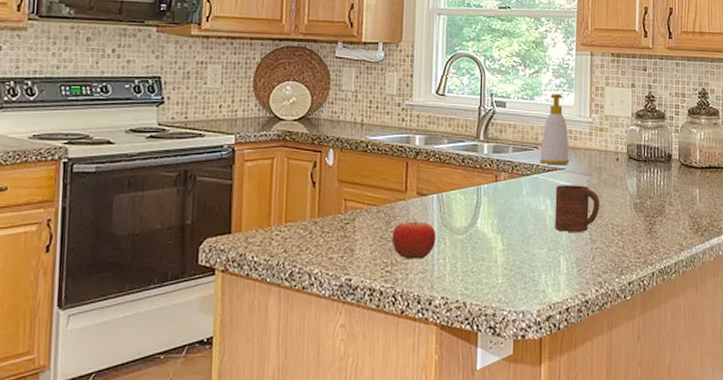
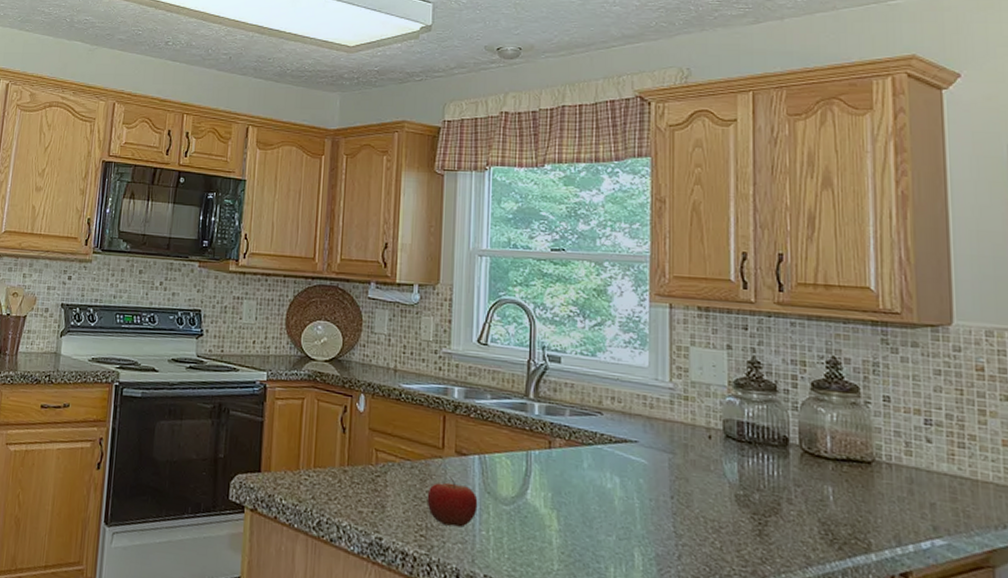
soap bottle: present [540,94,570,164] -> none [605,351,645,437]
cup: present [555,185,600,232] -> none [626,460,687,522]

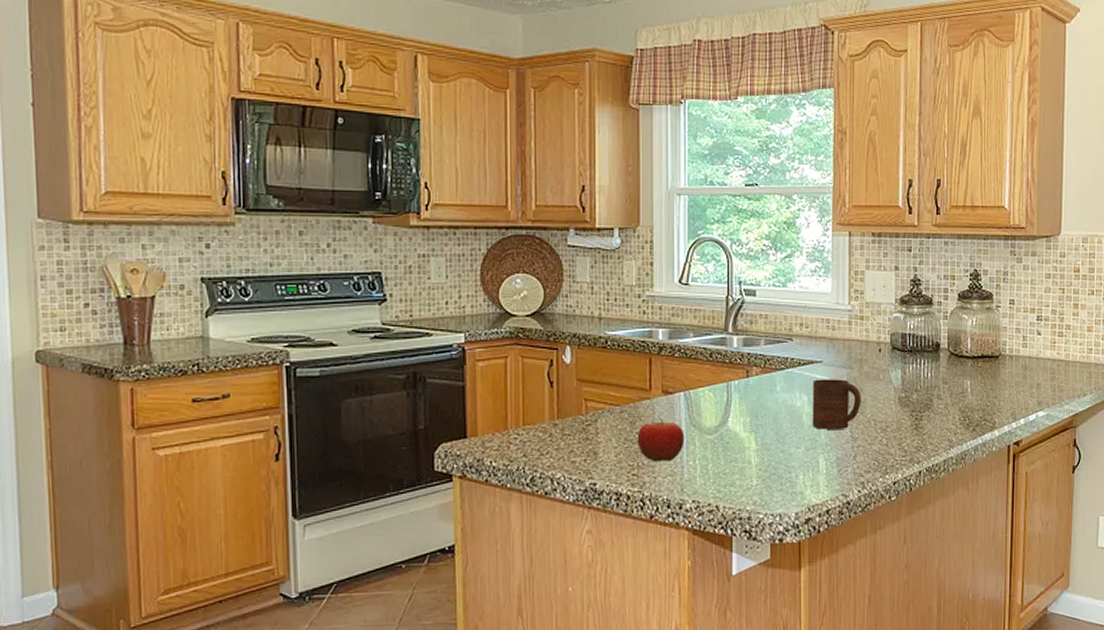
cup: none [626,460,687,522] -> present [812,379,861,429]

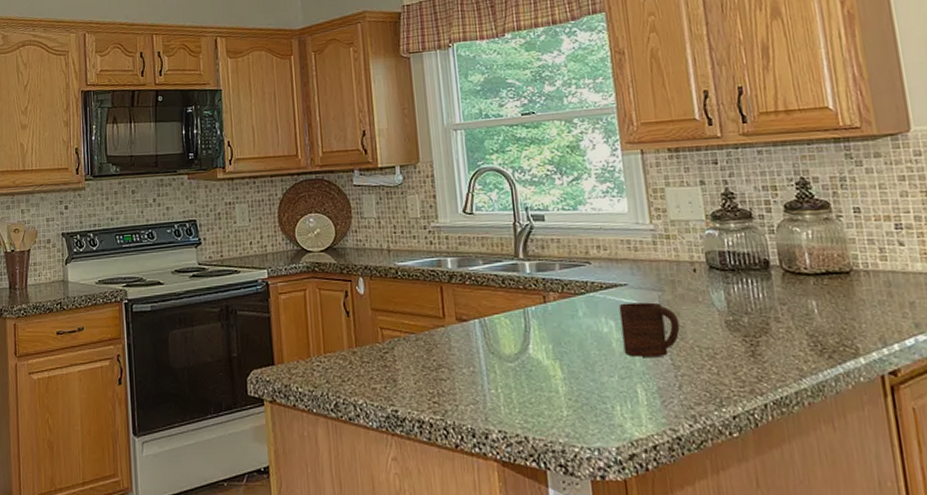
fruit: present [637,416,685,462] -> none [434,343,484,389]

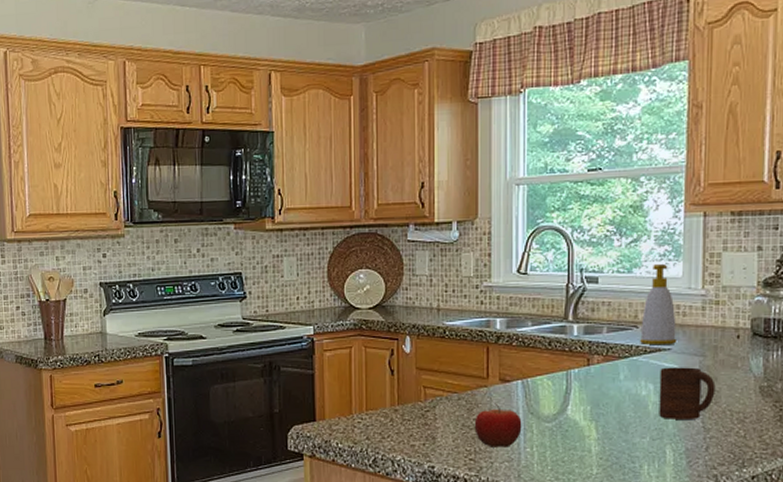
fruit: none [434,343,484,389] -> present [474,403,522,447]
soap bottle: none [593,201,633,280] -> present [640,264,678,344]

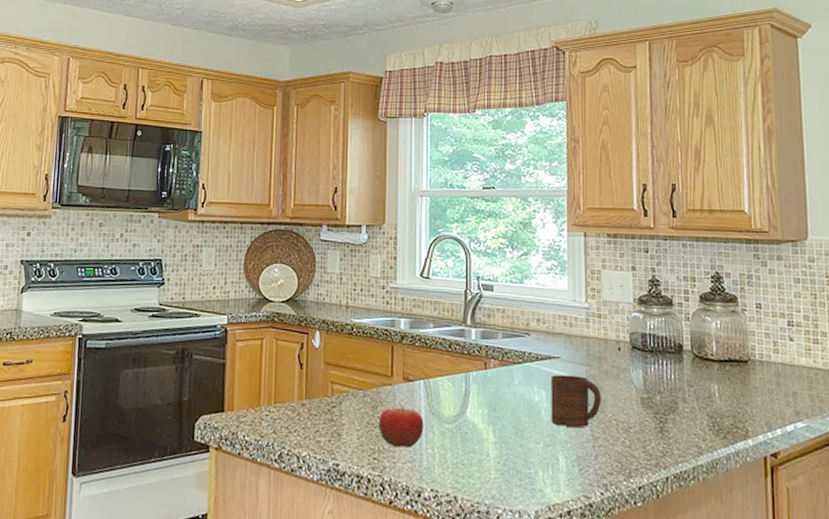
soap bottle: present [640,264,678,344] -> none [532,277,566,353]

